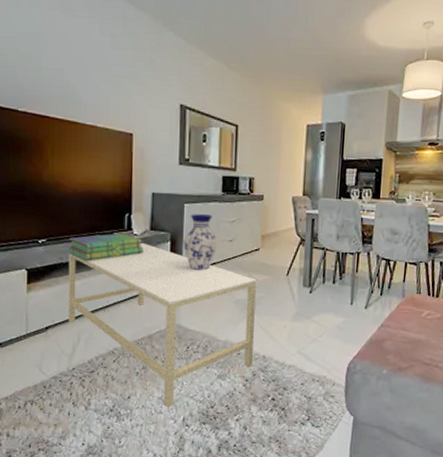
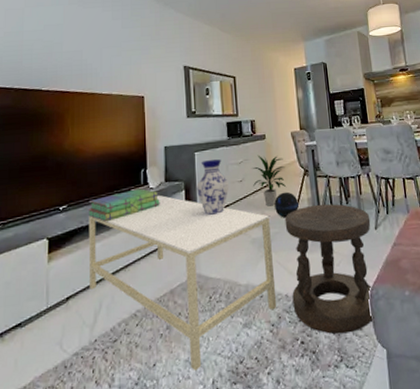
indoor plant: none [244,216,281,271] -> present [252,155,287,207]
ball: none [263,258,289,284] -> present [274,191,299,218]
stool: none [269,275,362,398] -> present [285,203,374,335]

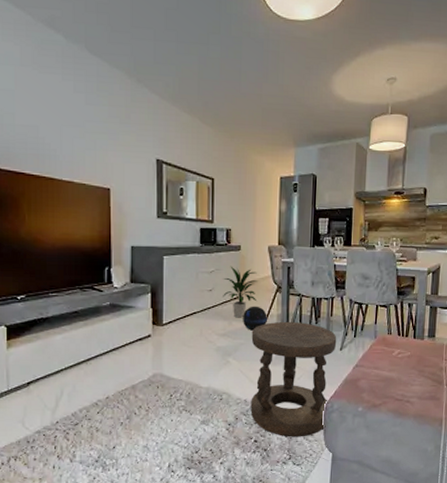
stack of books: present [87,188,160,222] -> none [47,286,124,316]
coffee table: present [88,194,277,372] -> none [48,295,236,456]
vase: present [197,159,230,215] -> none [164,266,198,320]

